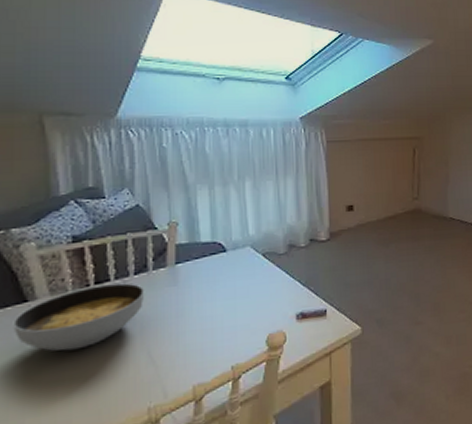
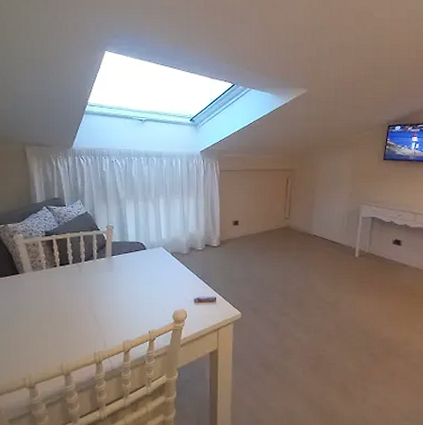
soup bowl: present [13,283,145,351] -> none [10,266,92,309]

